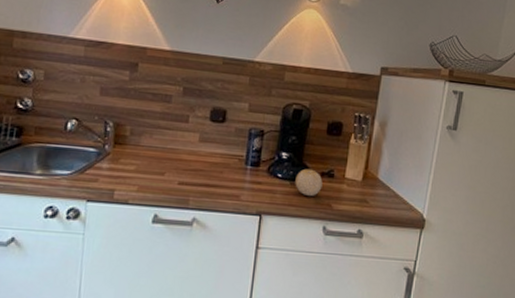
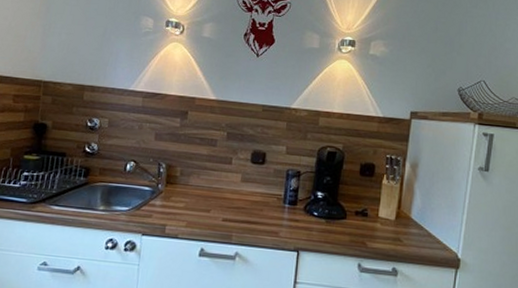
fruit: present [295,168,323,196] -> none [330,207,357,234]

